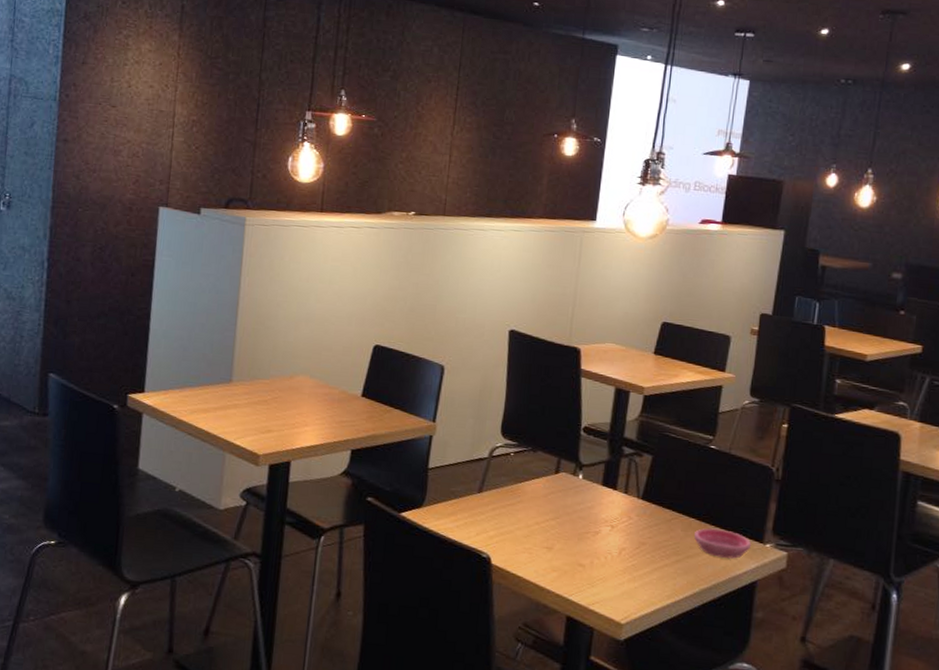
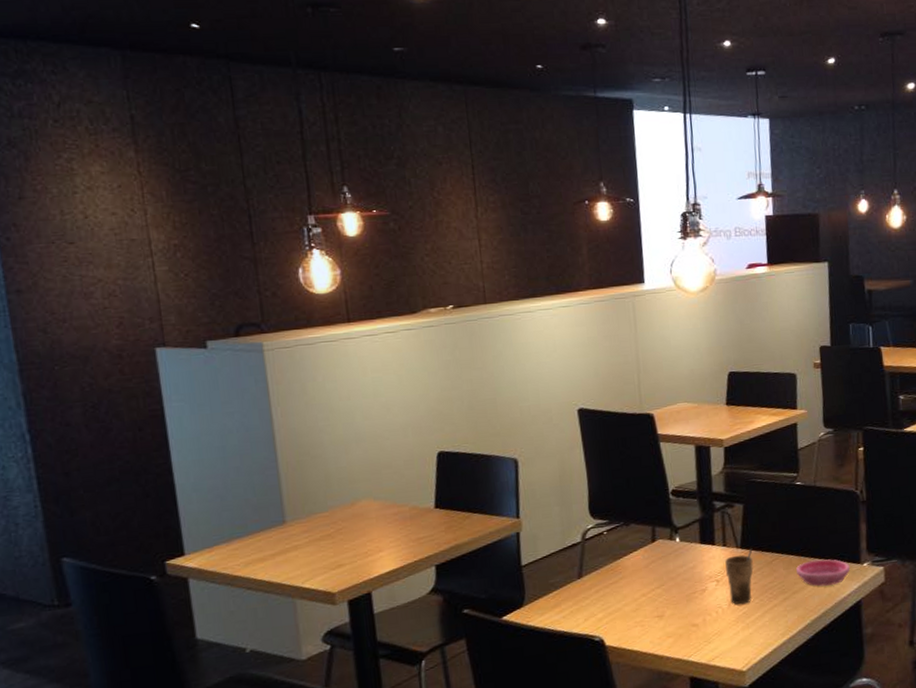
cup: none [621,502,654,557] -> present [725,548,753,605]

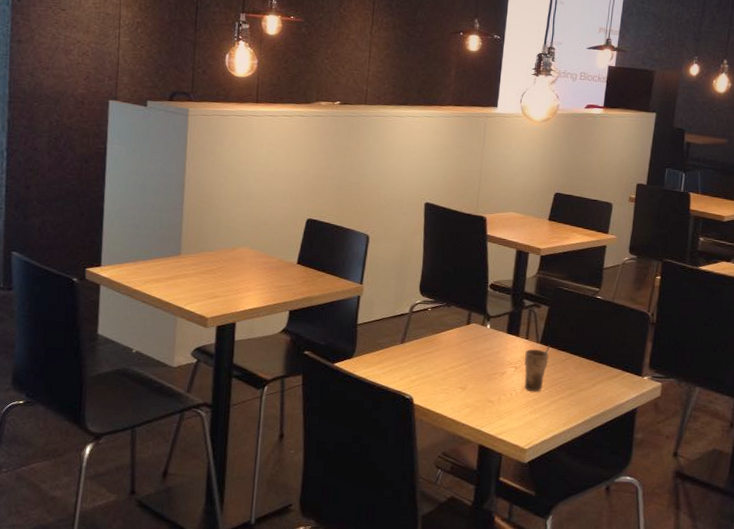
saucer: present [796,559,851,587] -> none [585,365,632,390]

